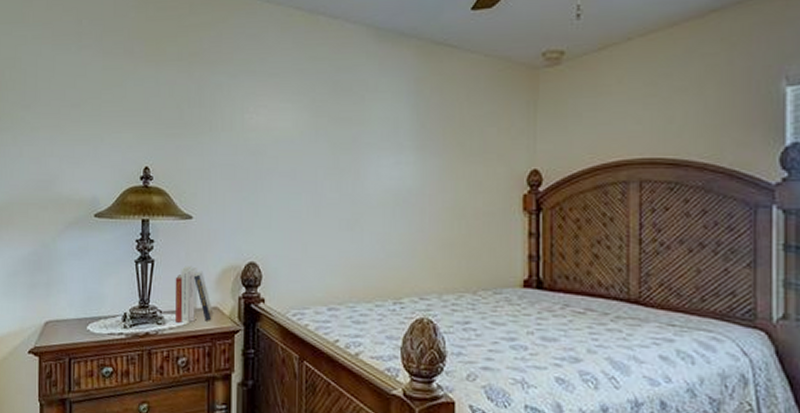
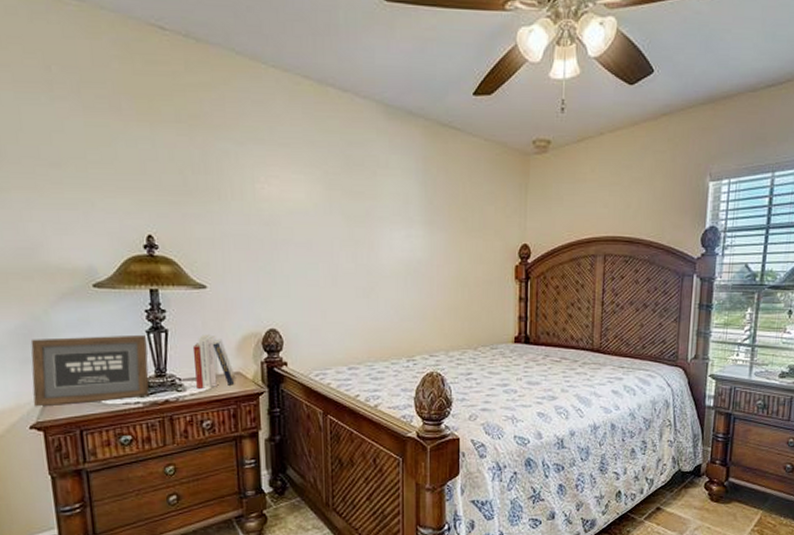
picture frame: none [34,264,136,332] -> present [30,334,150,407]

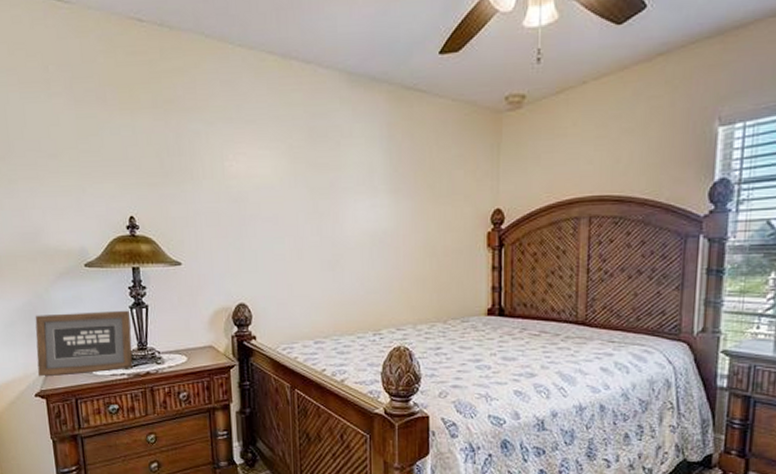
books: present [192,334,236,389] -> none [170,309,209,361]

